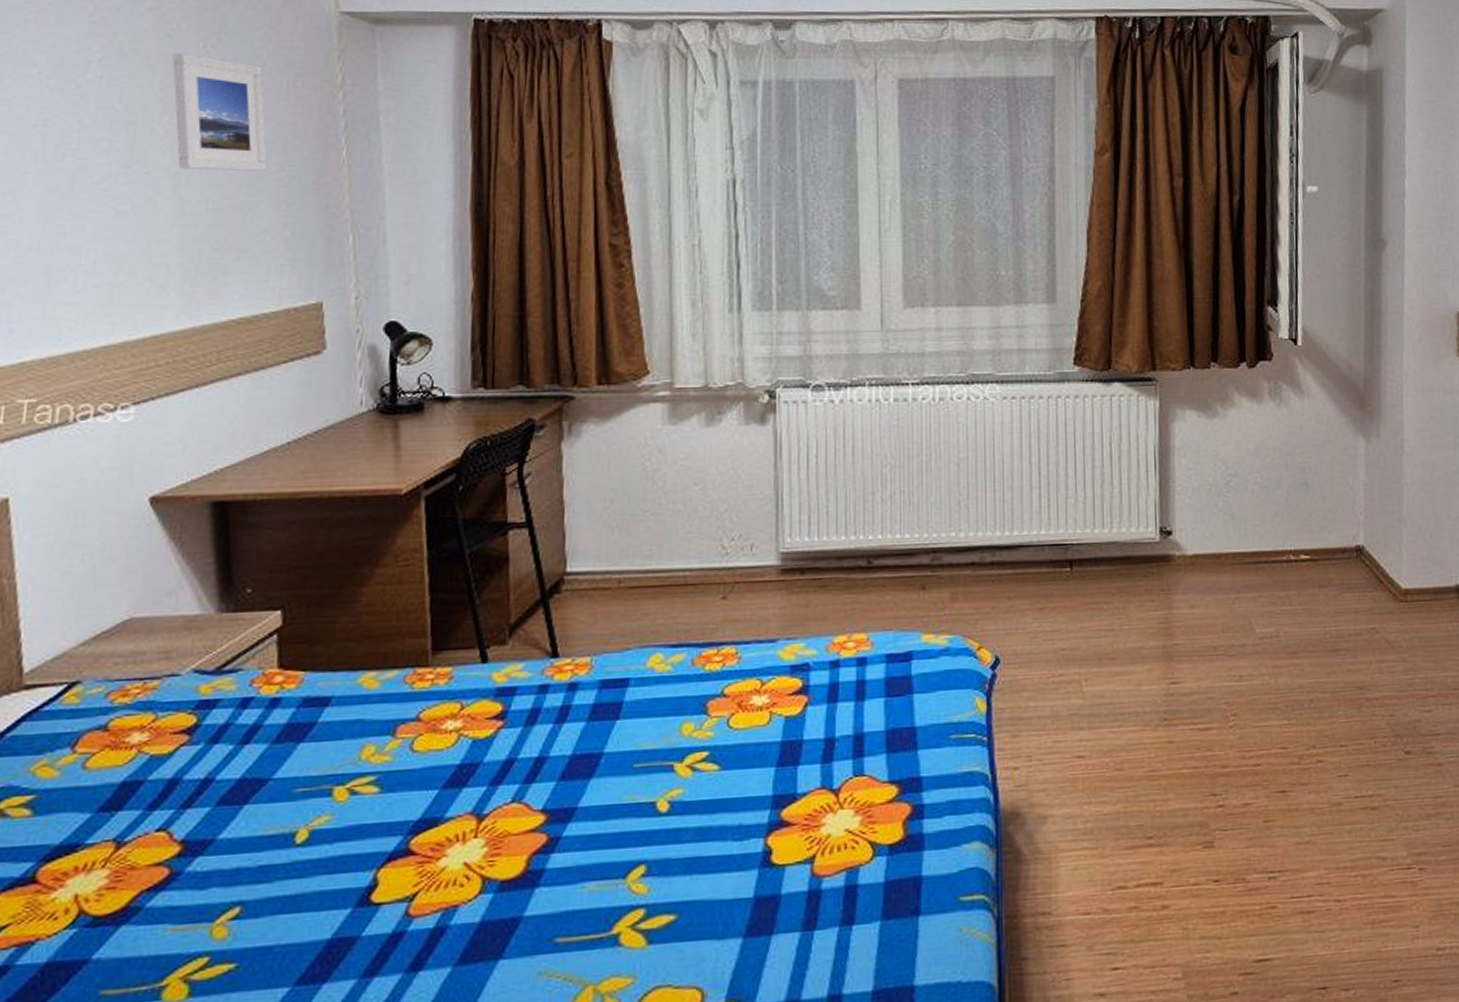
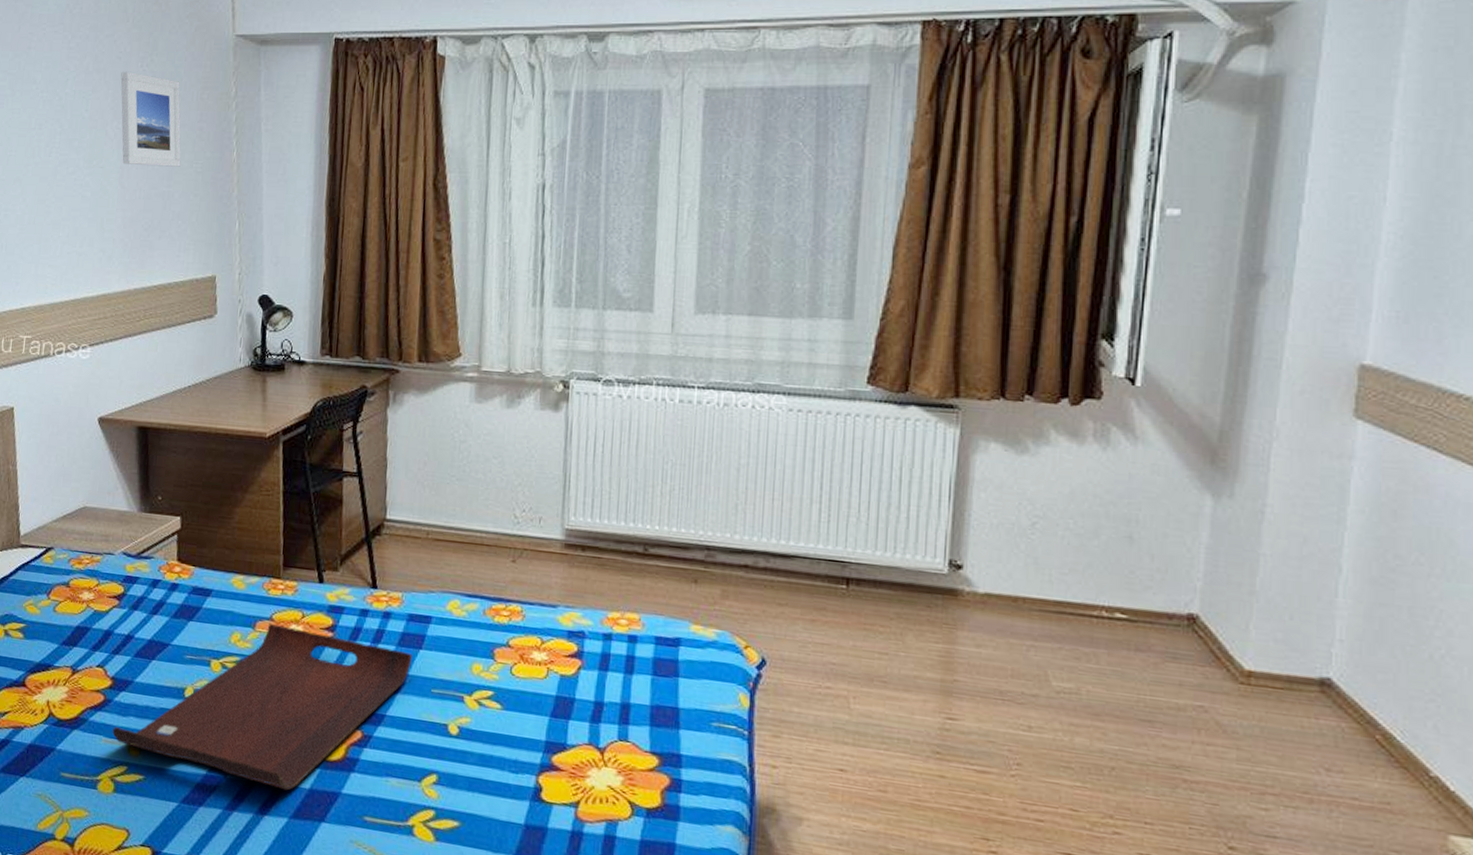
serving tray: none [184,724,607,932] -> present [112,624,412,791]

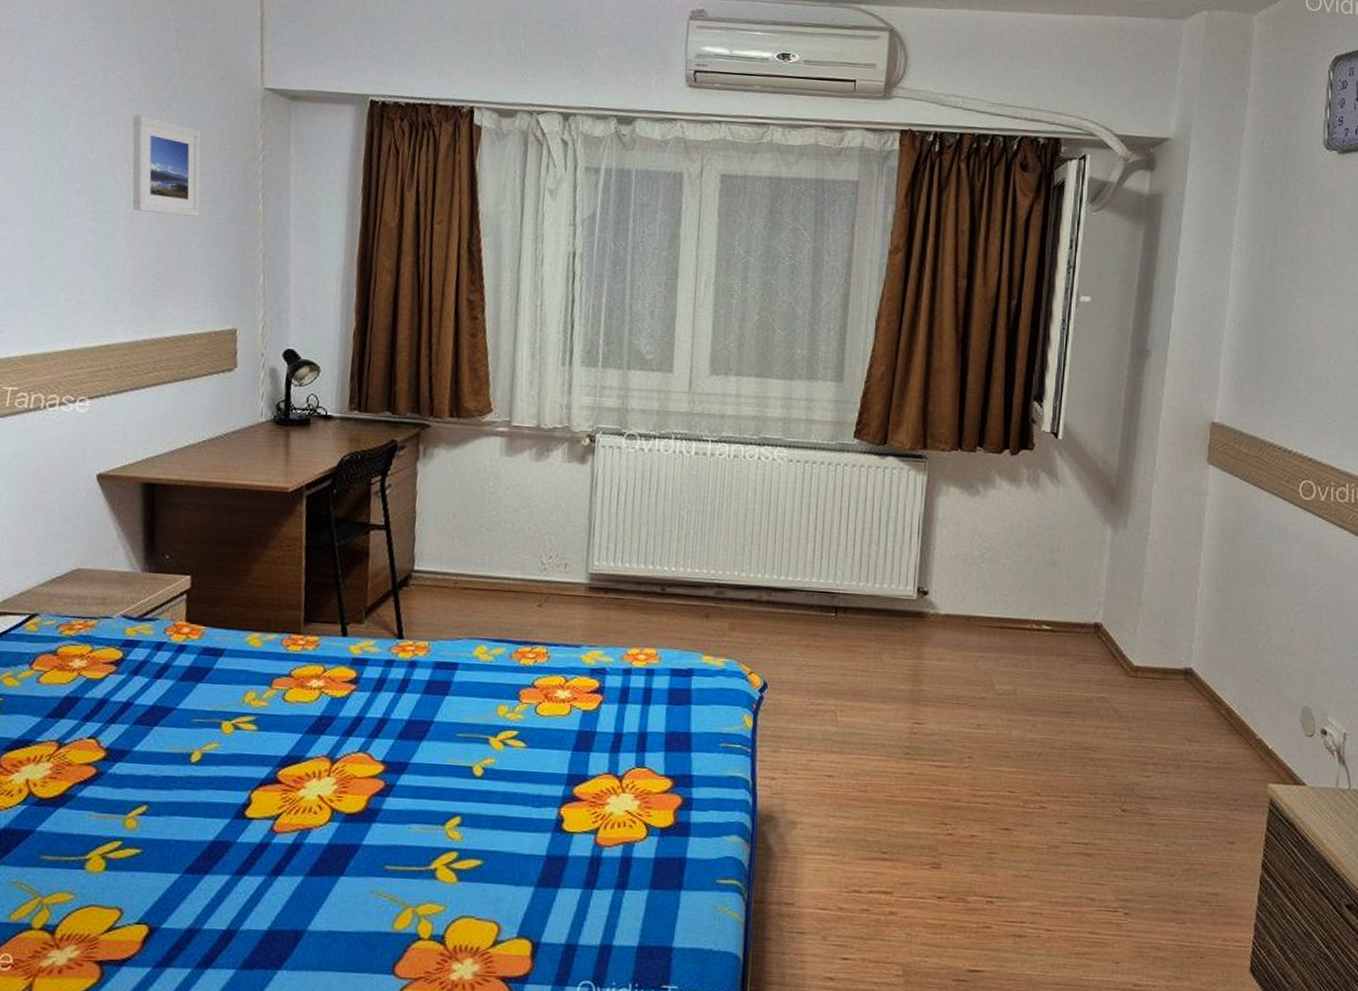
serving tray: present [112,624,412,791] -> none [105,680,438,848]

